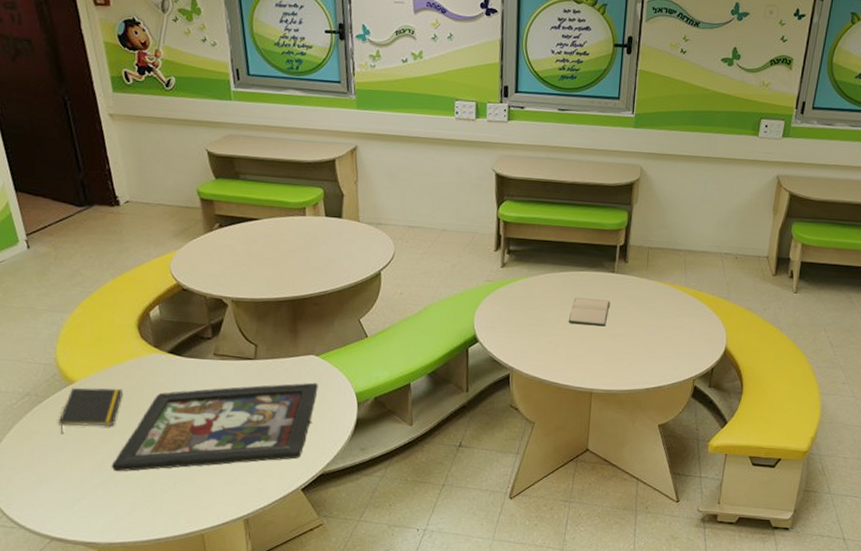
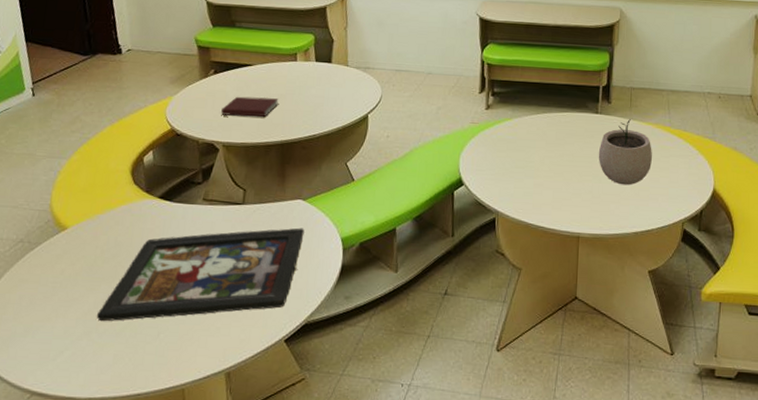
notepad: present [59,388,123,435] -> none [48,234,113,283]
notebook: none [228,251,289,273] -> present [221,96,279,117]
hardback book: present [568,298,610,327] -> none [553,139,595,168]
plant pot: none [613,279,667,344] -> present [598,119,652,186]

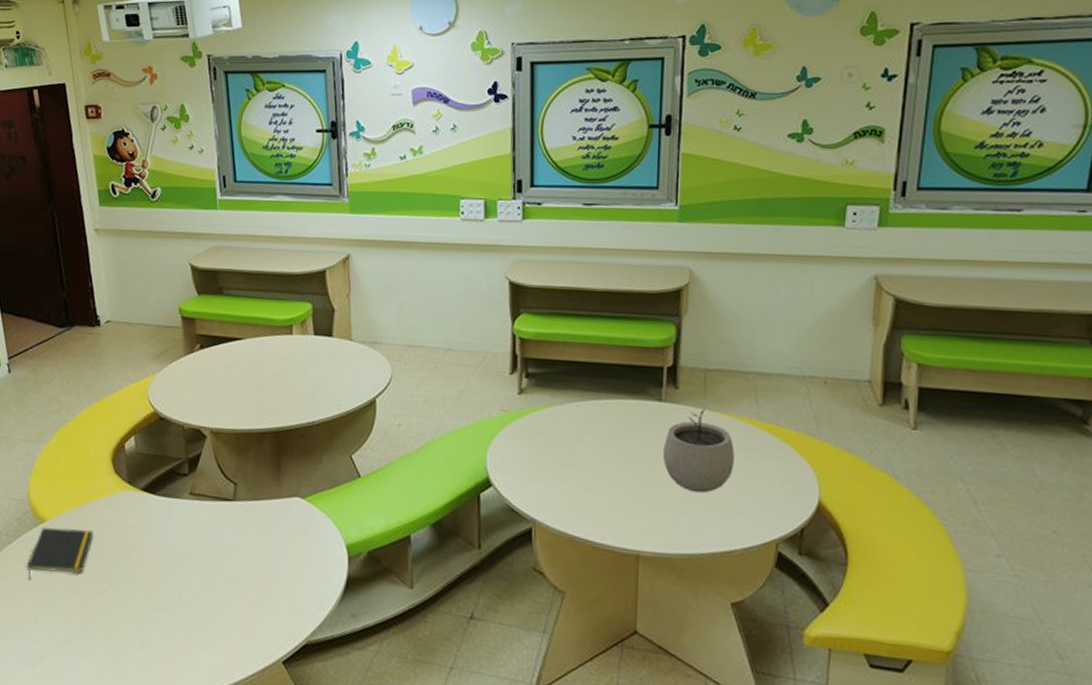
notepad: none [48,234,113,283] -> present [27,527,93,581]
board game: present [96,228,305,322] -> none [77,530,304,628]
notebook: present [221,96,279,117] -> none [208,375,273,400]

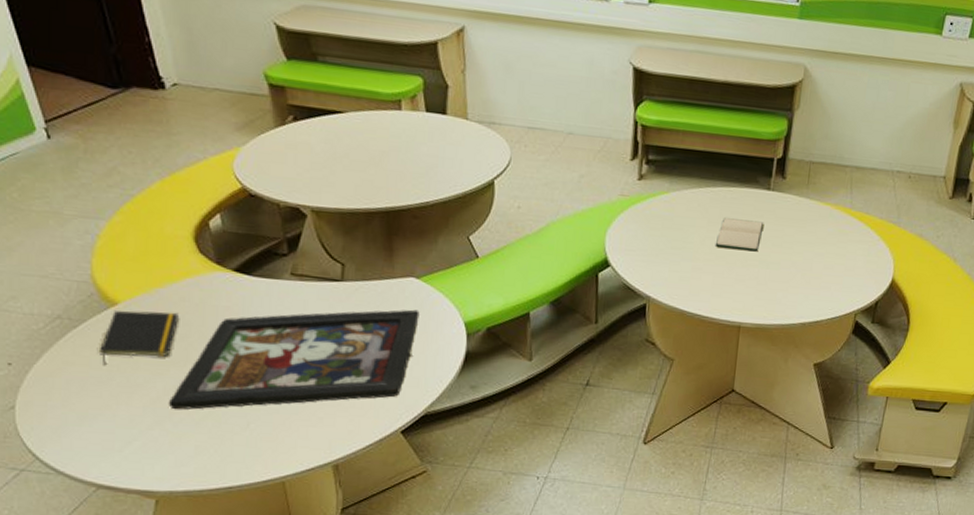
board game: none [77,530,304,628] -> present [168,309,420,410]
hardback book: none [604,432,658,470] -> present [715,218,764,252]
plant pot: present [662,409,734,493] -> none [766,198,829,272]

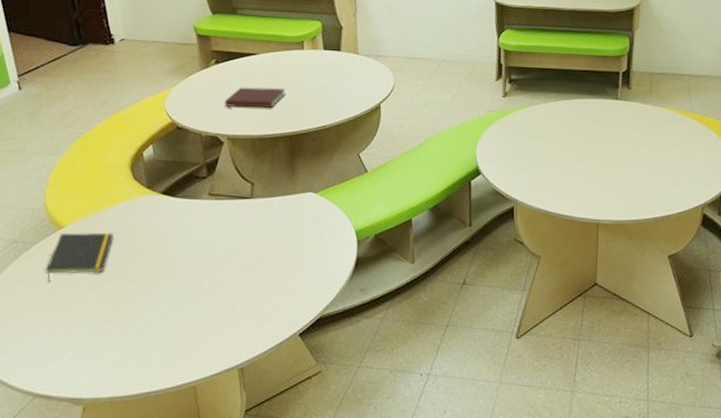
board game: present [168,309,420,410] -> none [99,221,317,321]
notebook: none [306,150,381,178] -> present [225,87,287,109]
hardback book: present [715,218,764,252] -> none [572,126,615,155]

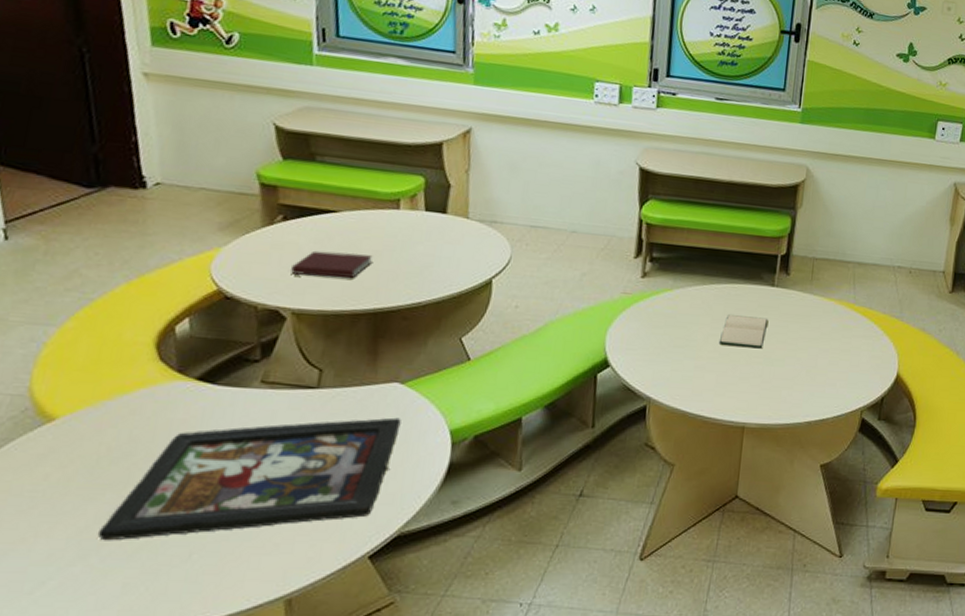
notepad: present [46,232,113,283] -> none [24,426,126,492]
board game: none [99,221,317,321] -> present [97,417,401,541]
hardback book: none [572,126,615,155] -> present [718,315,769,349]

